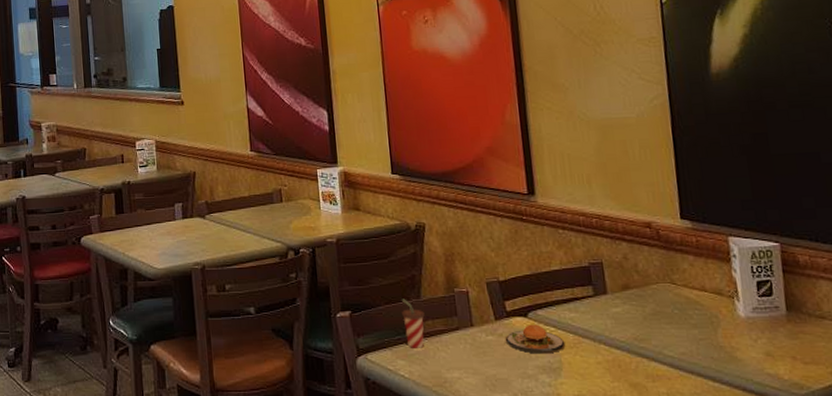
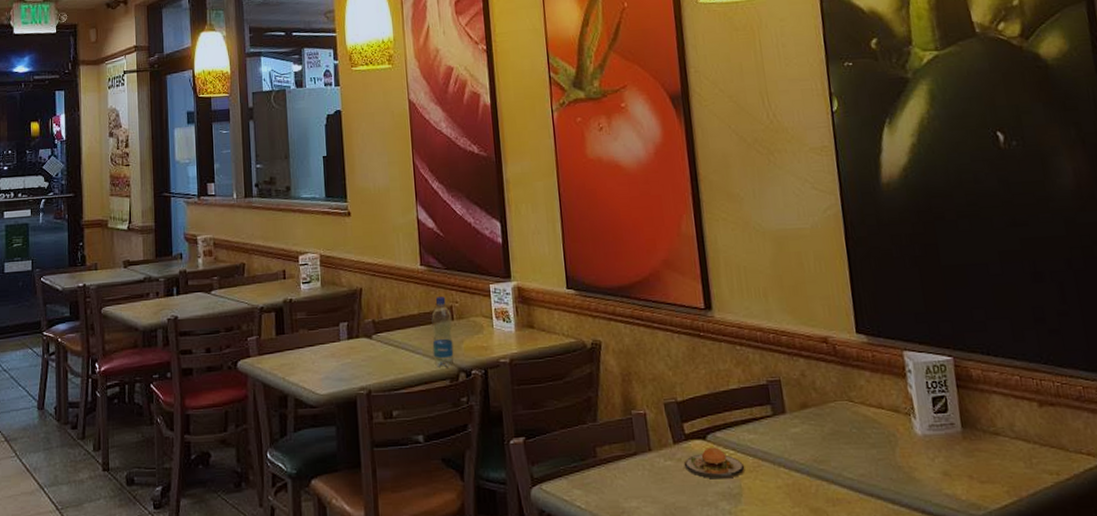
bottle: none [261,180,283,246] -> present [431,296,454,368]
beverage cup: present [401,298,425,349] -> none [577,422,602,477]

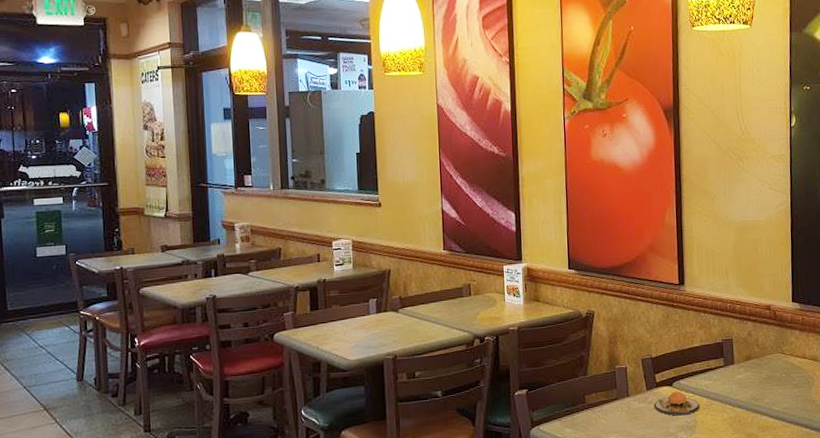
bottle: present [431,296,454,368] -> none [452,276,470,336]

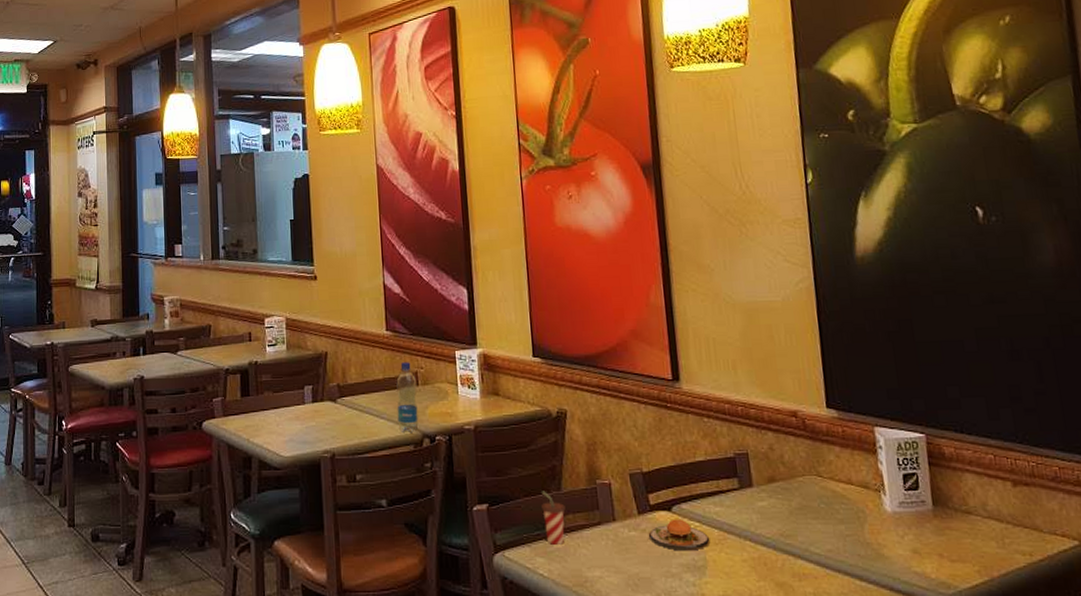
bottle: none [452,276,470,336] -> present [396,362,419,434]
beverage cup: none [570,376,590,419] -> present [540,491,566,546]

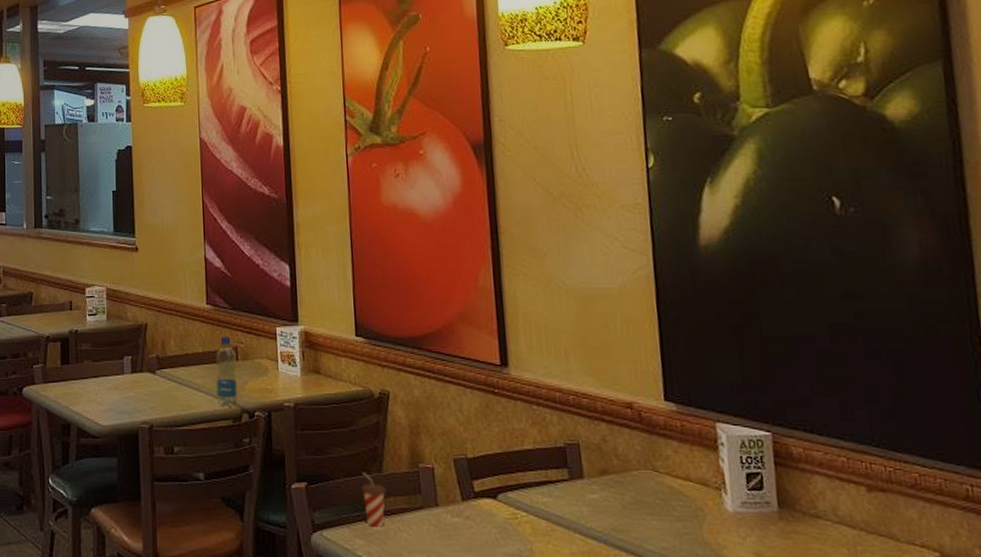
hamburger: present [648,519,711,551] -> none [472,507,538,541]

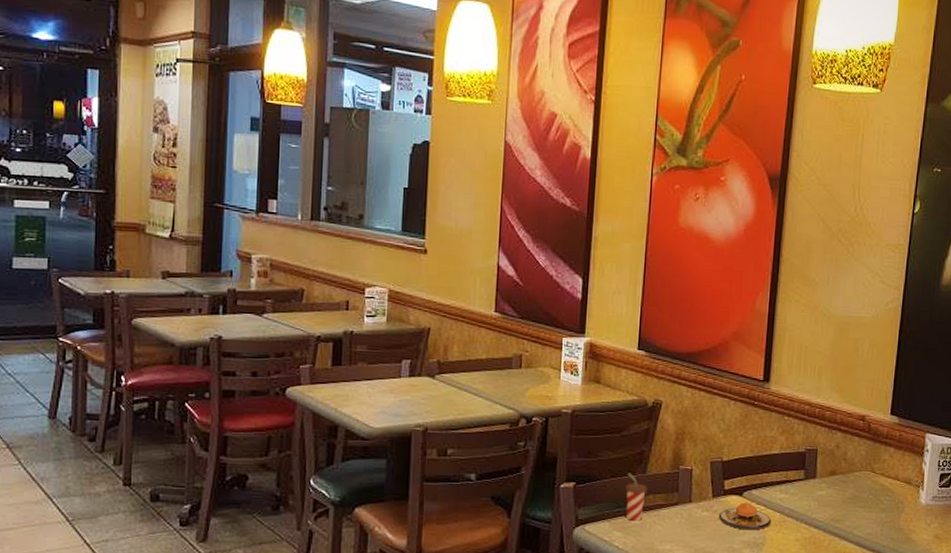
bottle: present [216,336,238,408] -> none [496,344,520,413]
hamburger: none [472,507,538,541] -> present [718,503,772,530]

